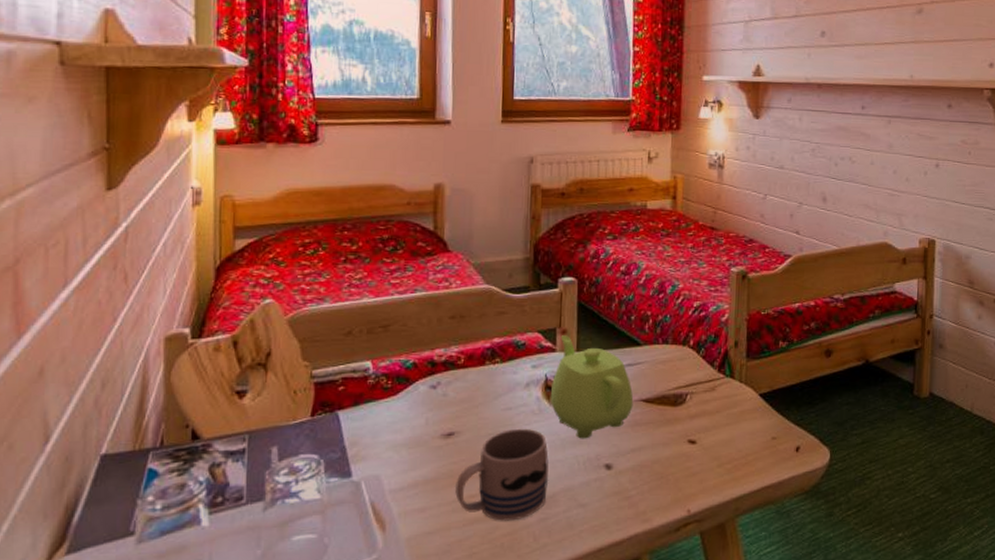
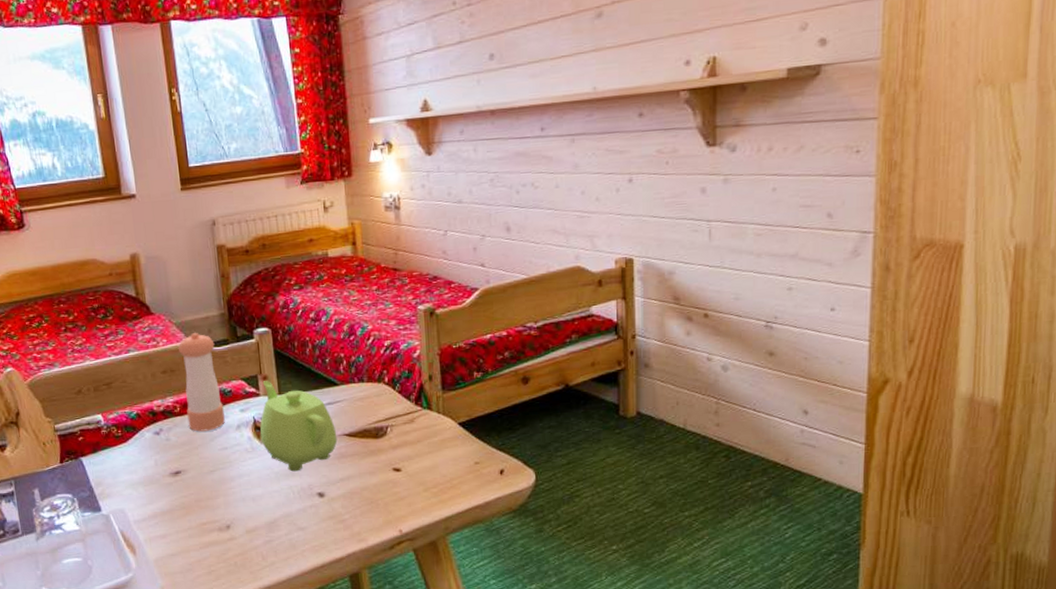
mug: present [455,428,549,521] -> none [188,464,269,544]
pepper shaker: none [471,275,514,388] -> present [178,332,225,432]

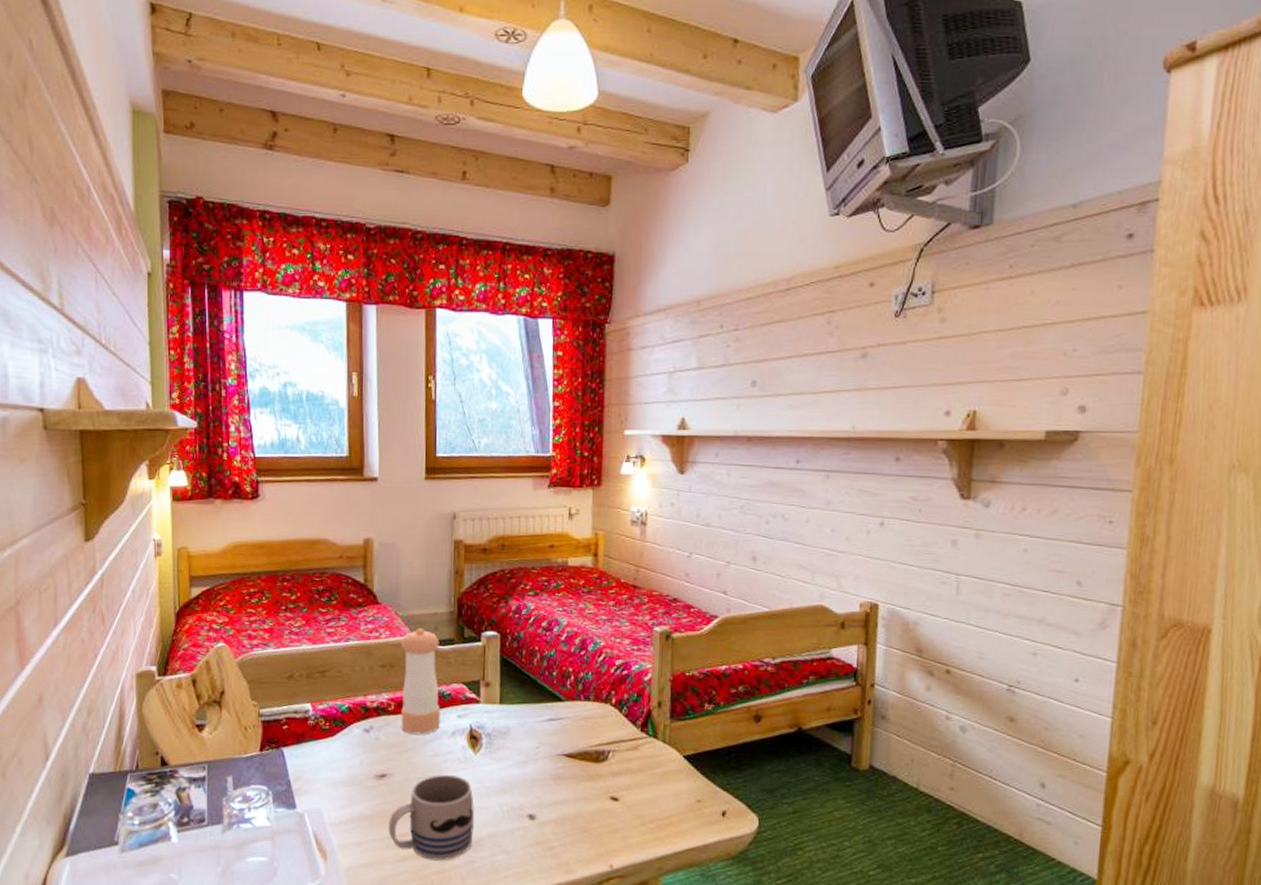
mug: none [188,464,269,544] -> present [388,774,475,861]
teapot: present [260,381,338,472] -> none [475,688,556,789]

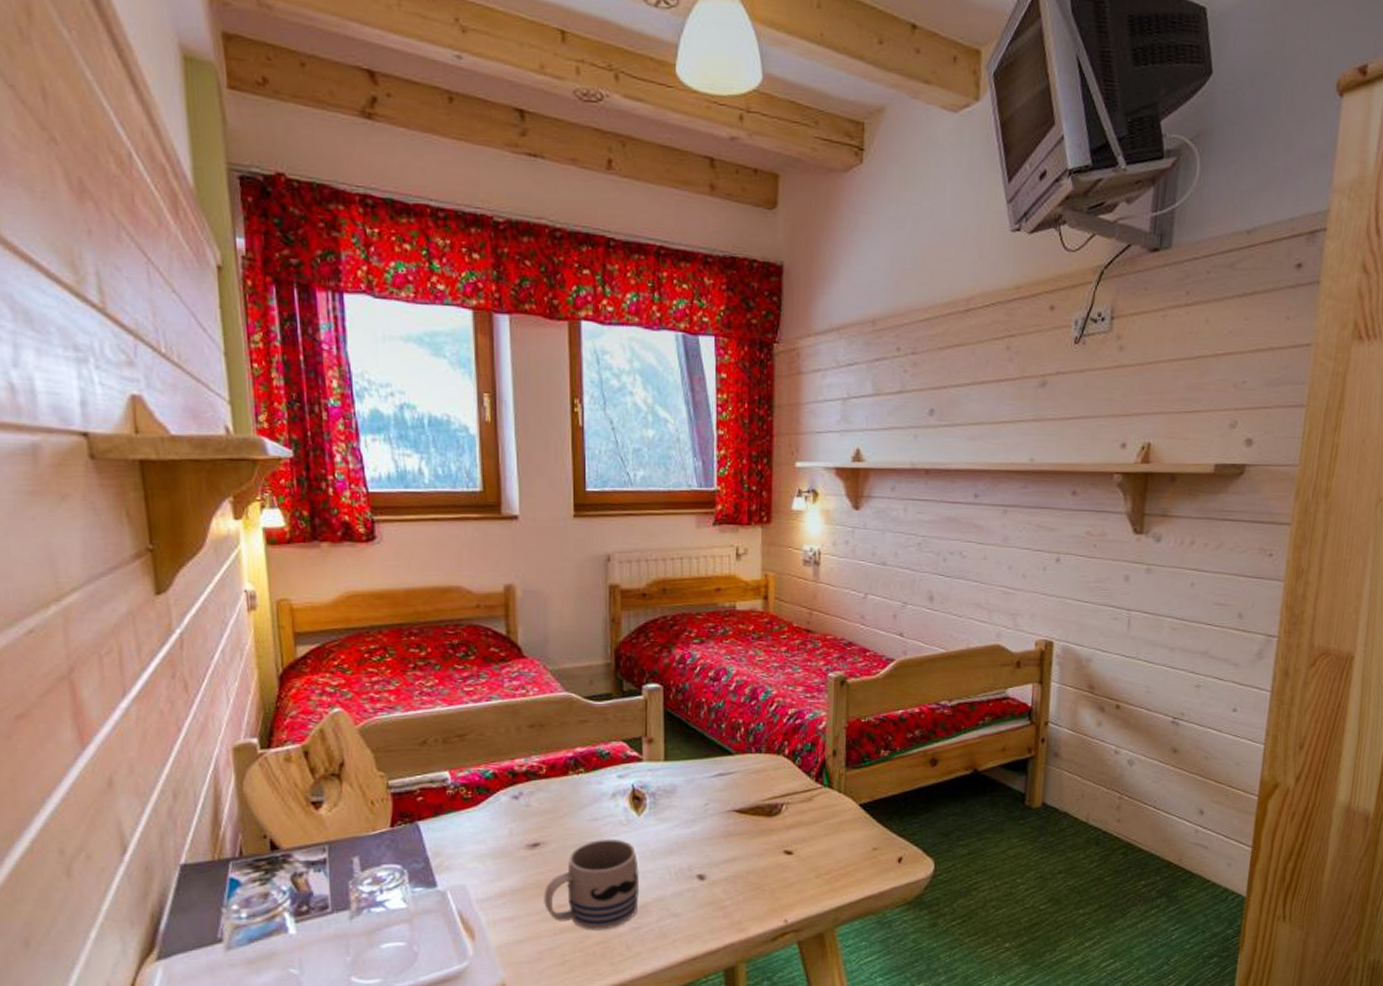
pepper shaker: present [401,627,440,735] -> none [552,682,599,798]

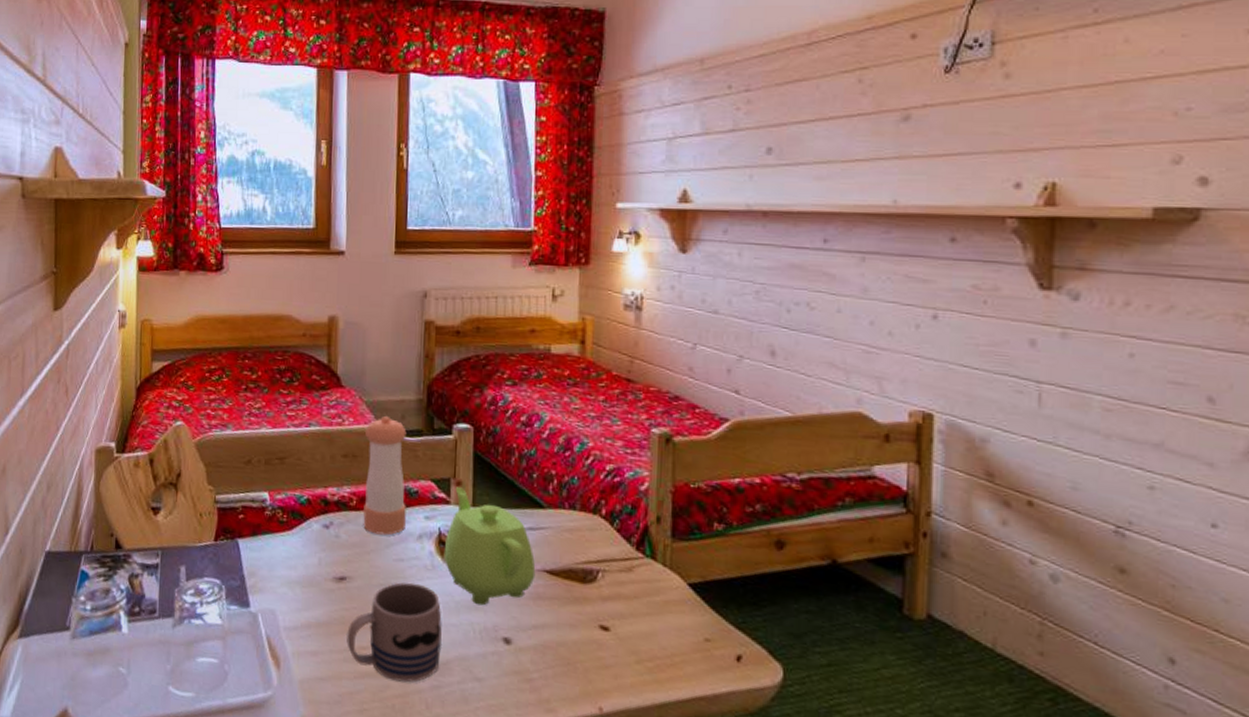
pepper shaker: none [552,682,599,798] -> present [363,415,407,536]
teapot: none [638,744,726,850] -> present [443,487,536,606]

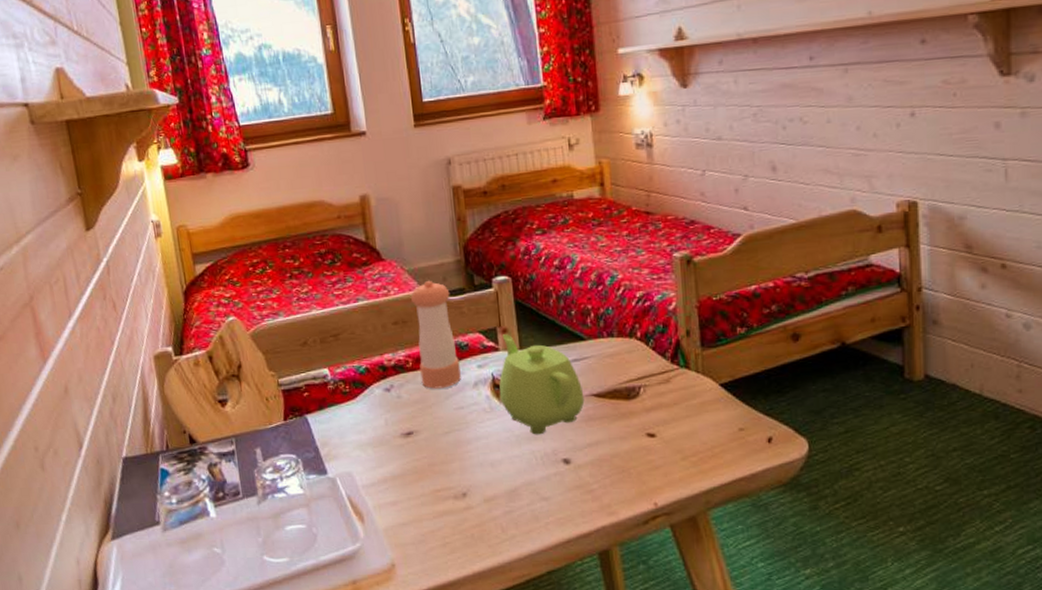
mug: present [347,582,442,683] -> none [421,426,509,514]

